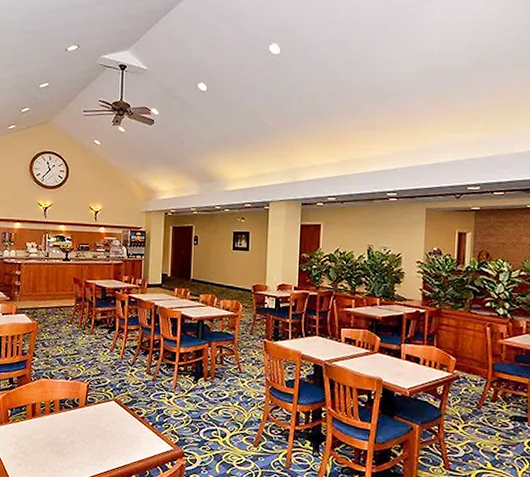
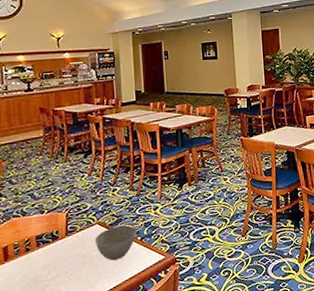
bowl: none [109,407,149,440] -> present [94,225,137,261]

